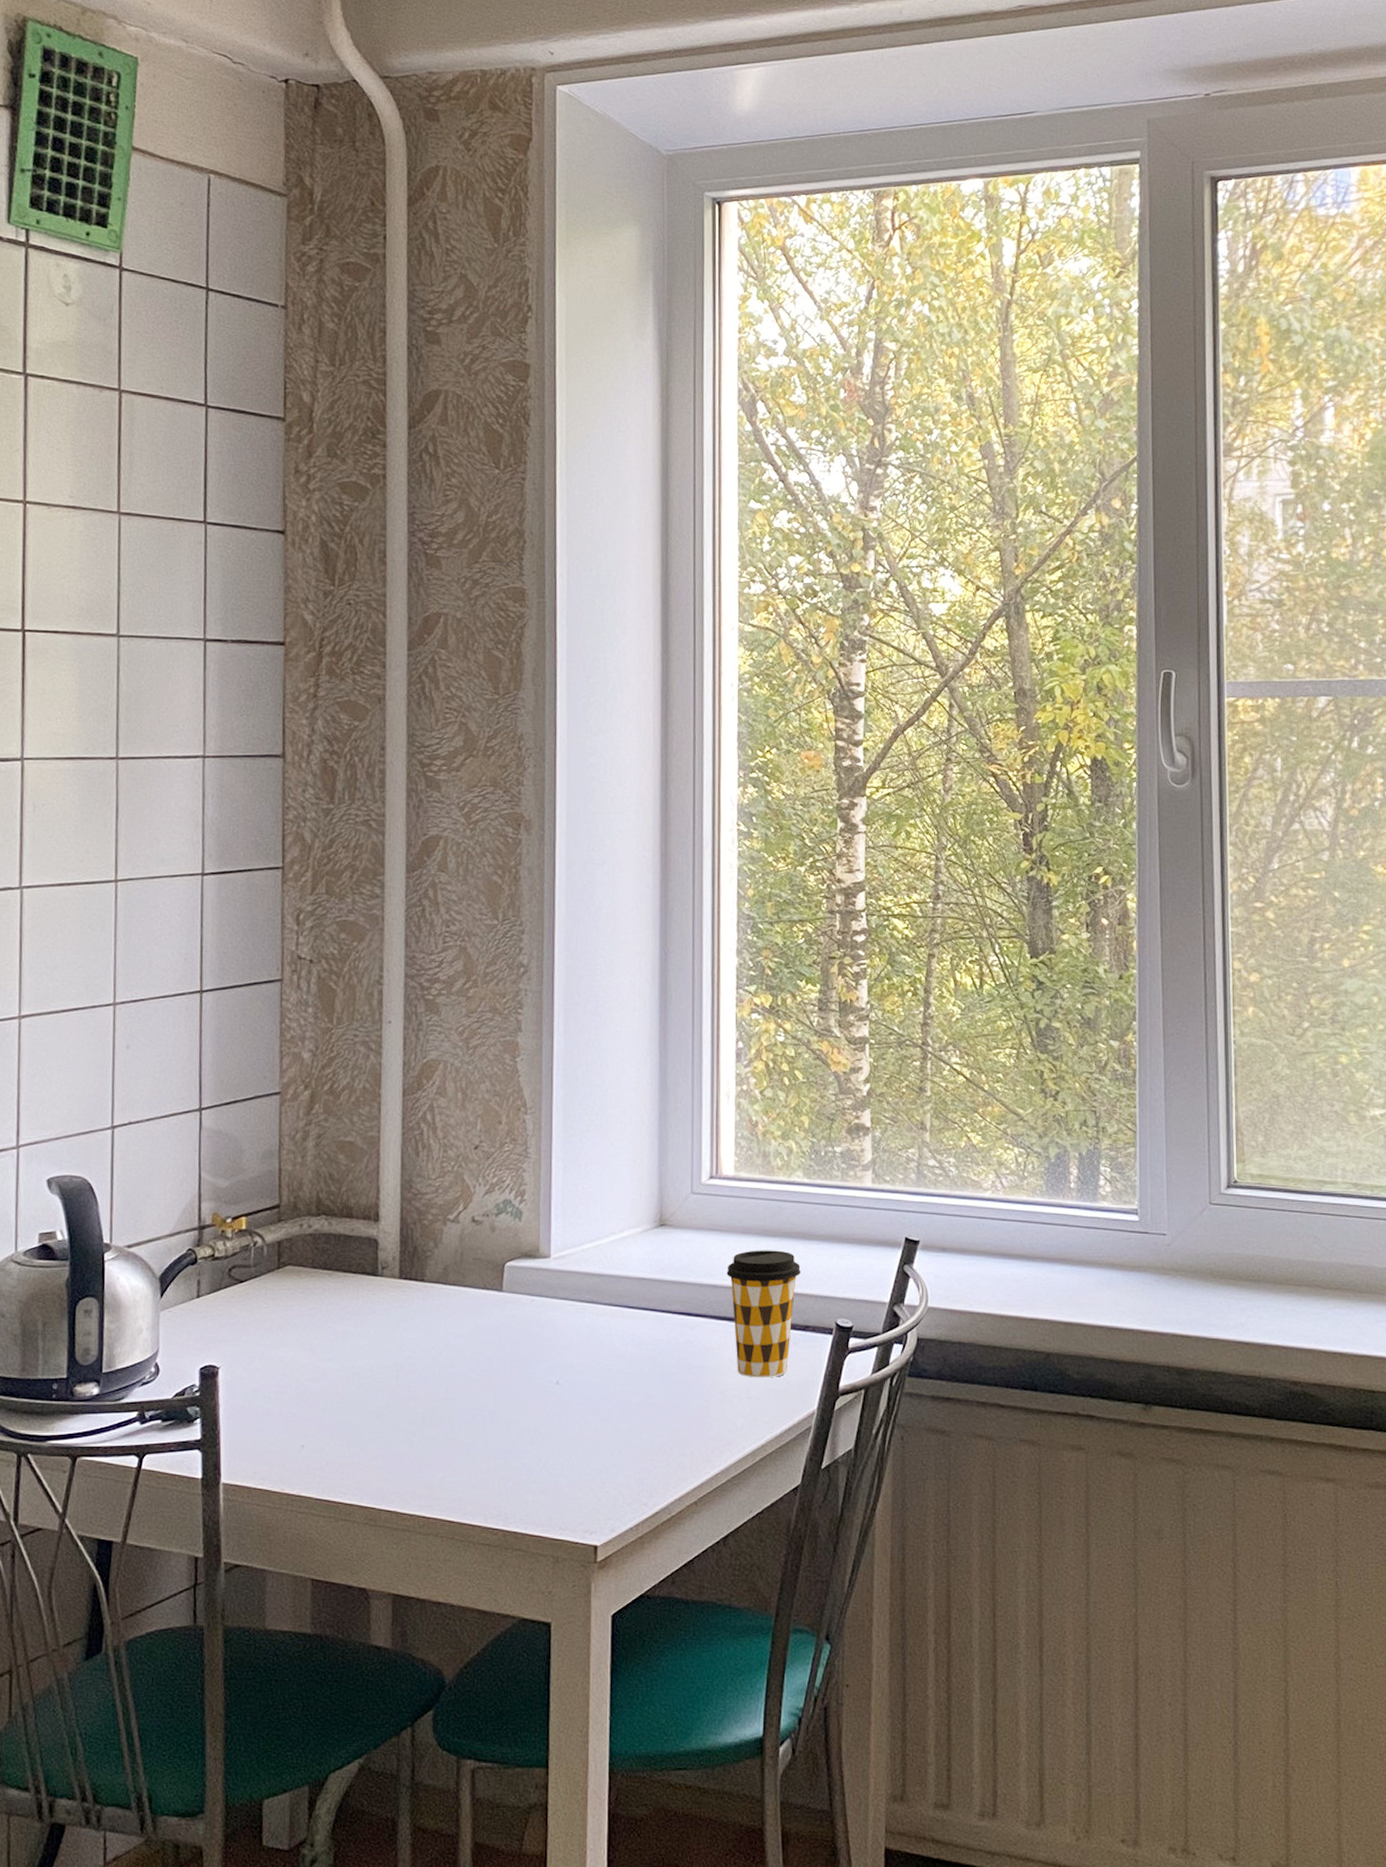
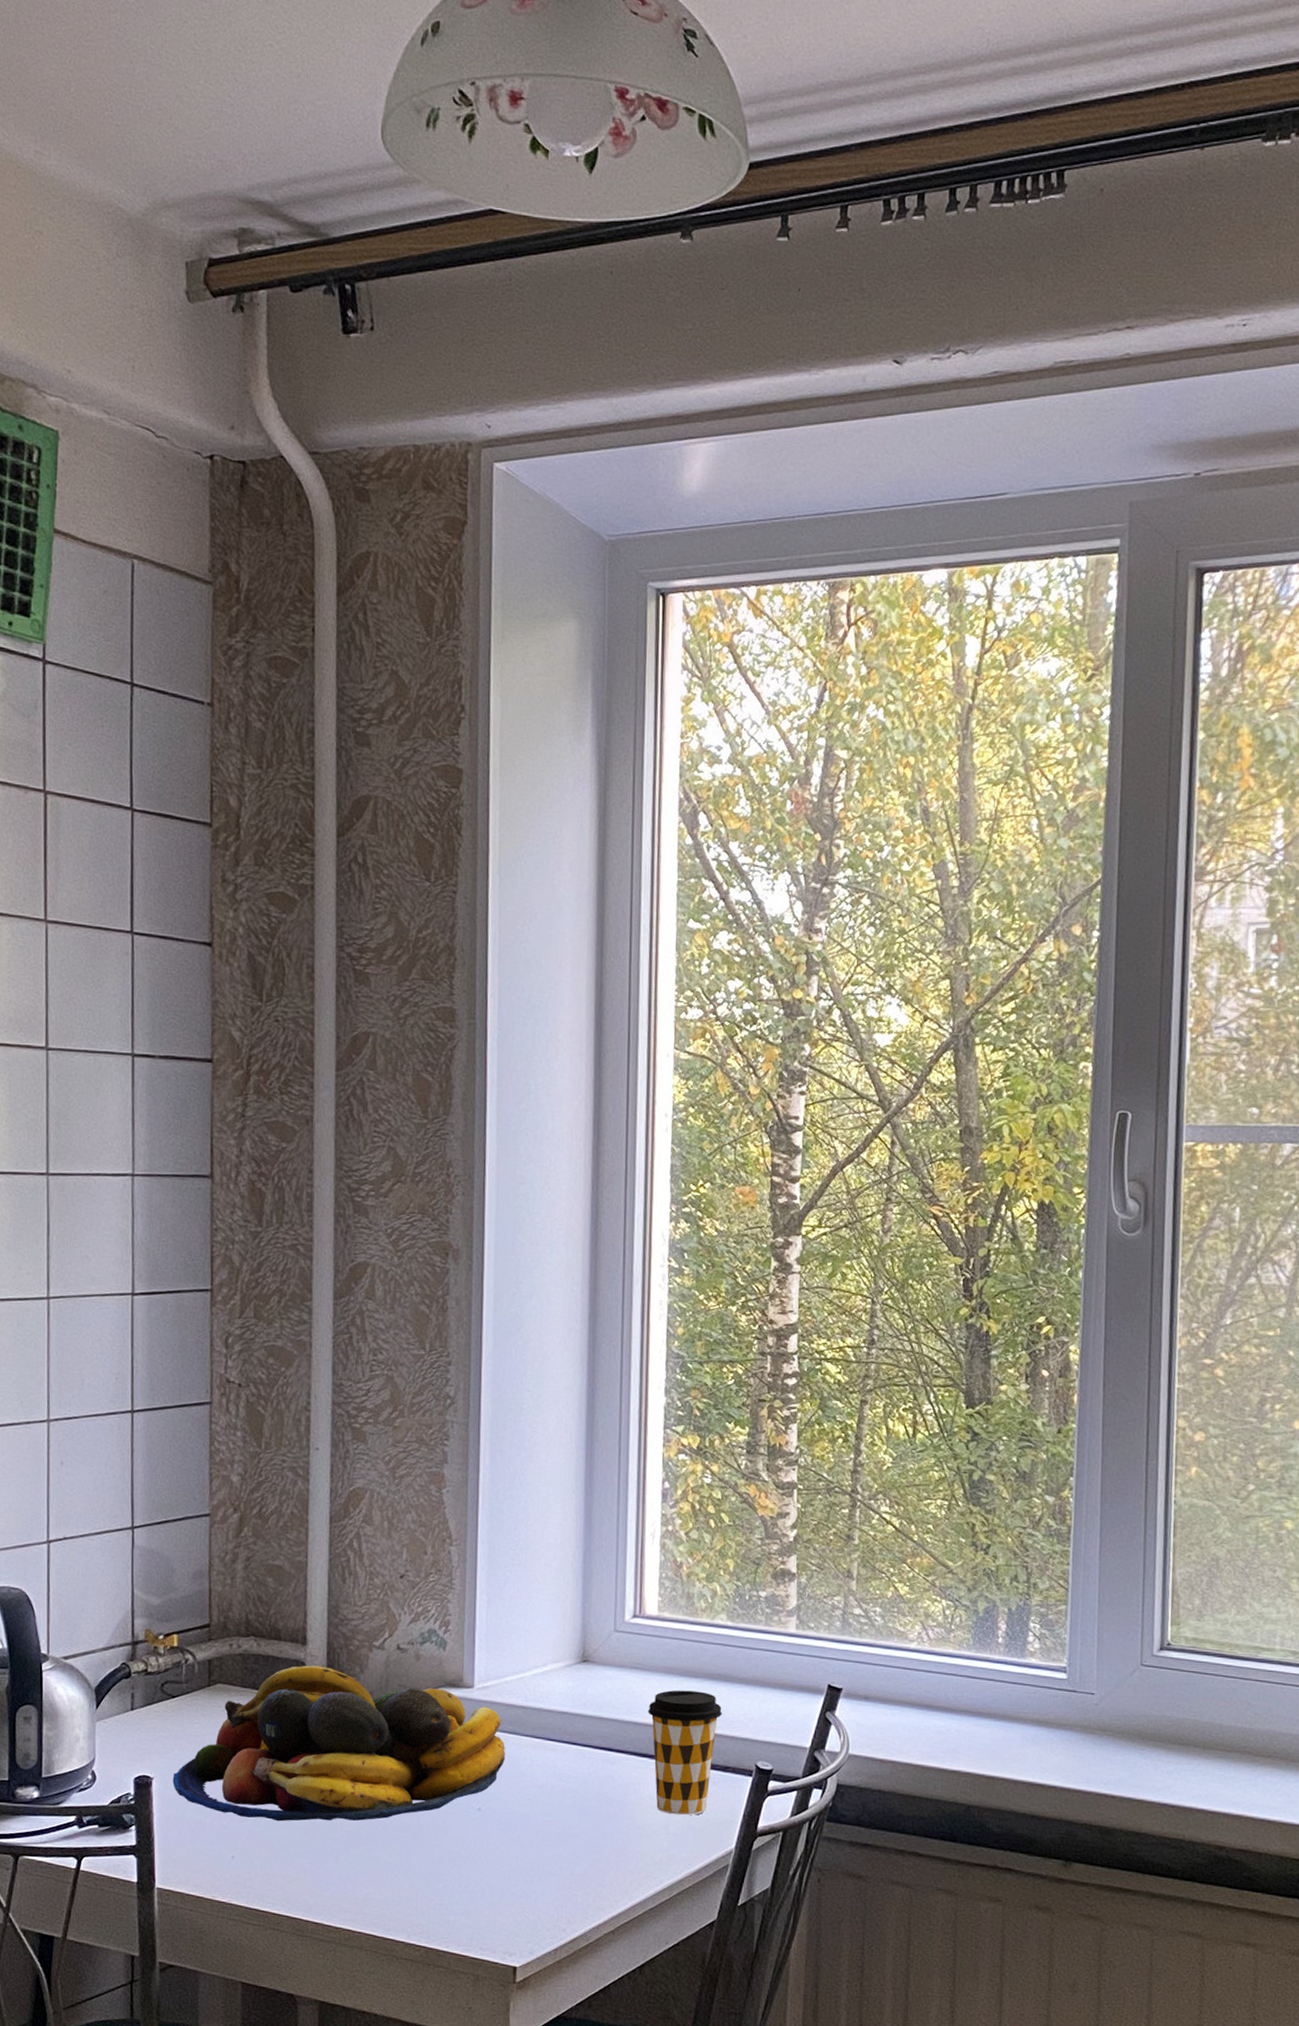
fruit bowl: none [240,1242,584,1406] -> present [172,1665,506,1822]

